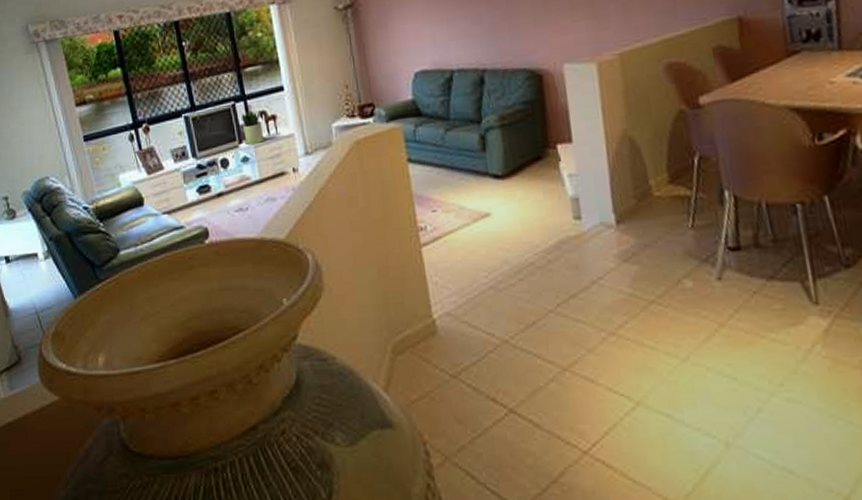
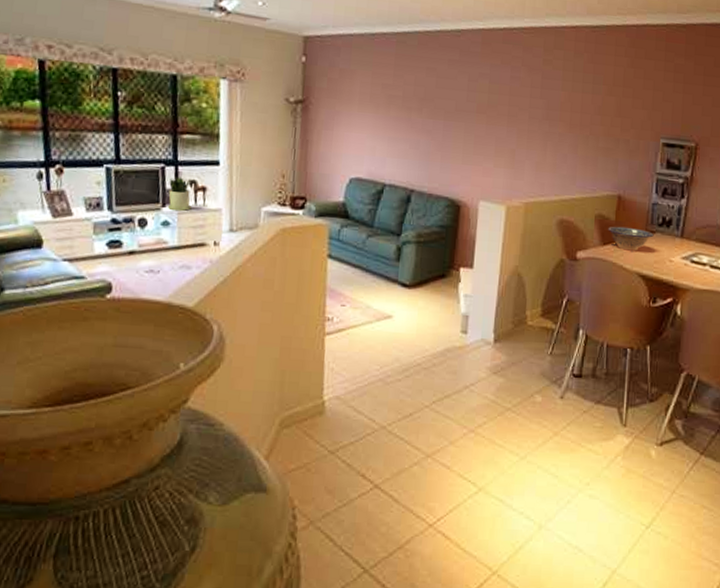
decorative bowl: none [732,51,800,82] -> present [607,226,654,251]

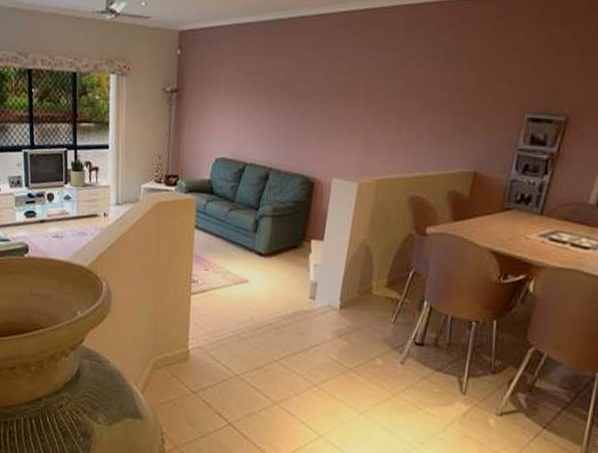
decorative bowl: present [607,226,654,251] -> none [459,203,510,228]

